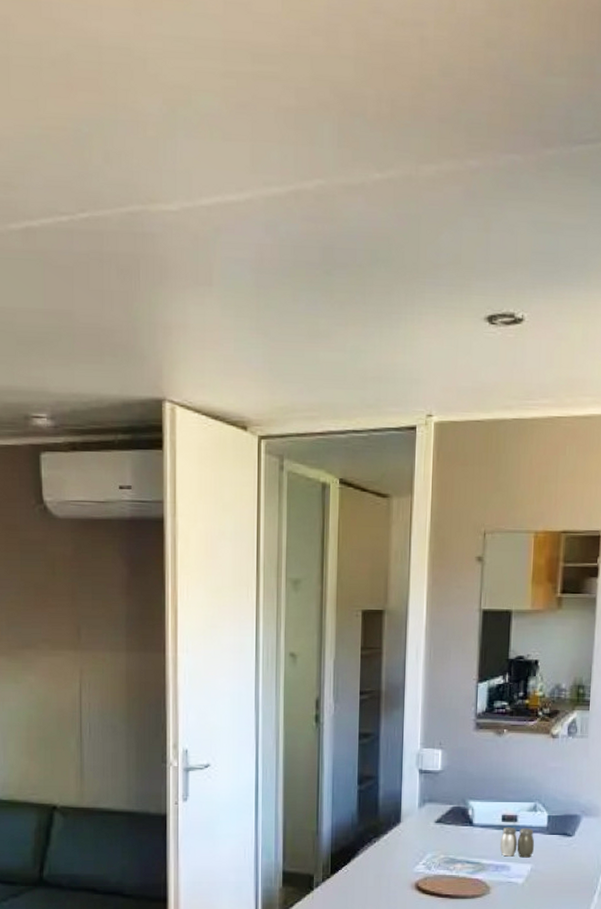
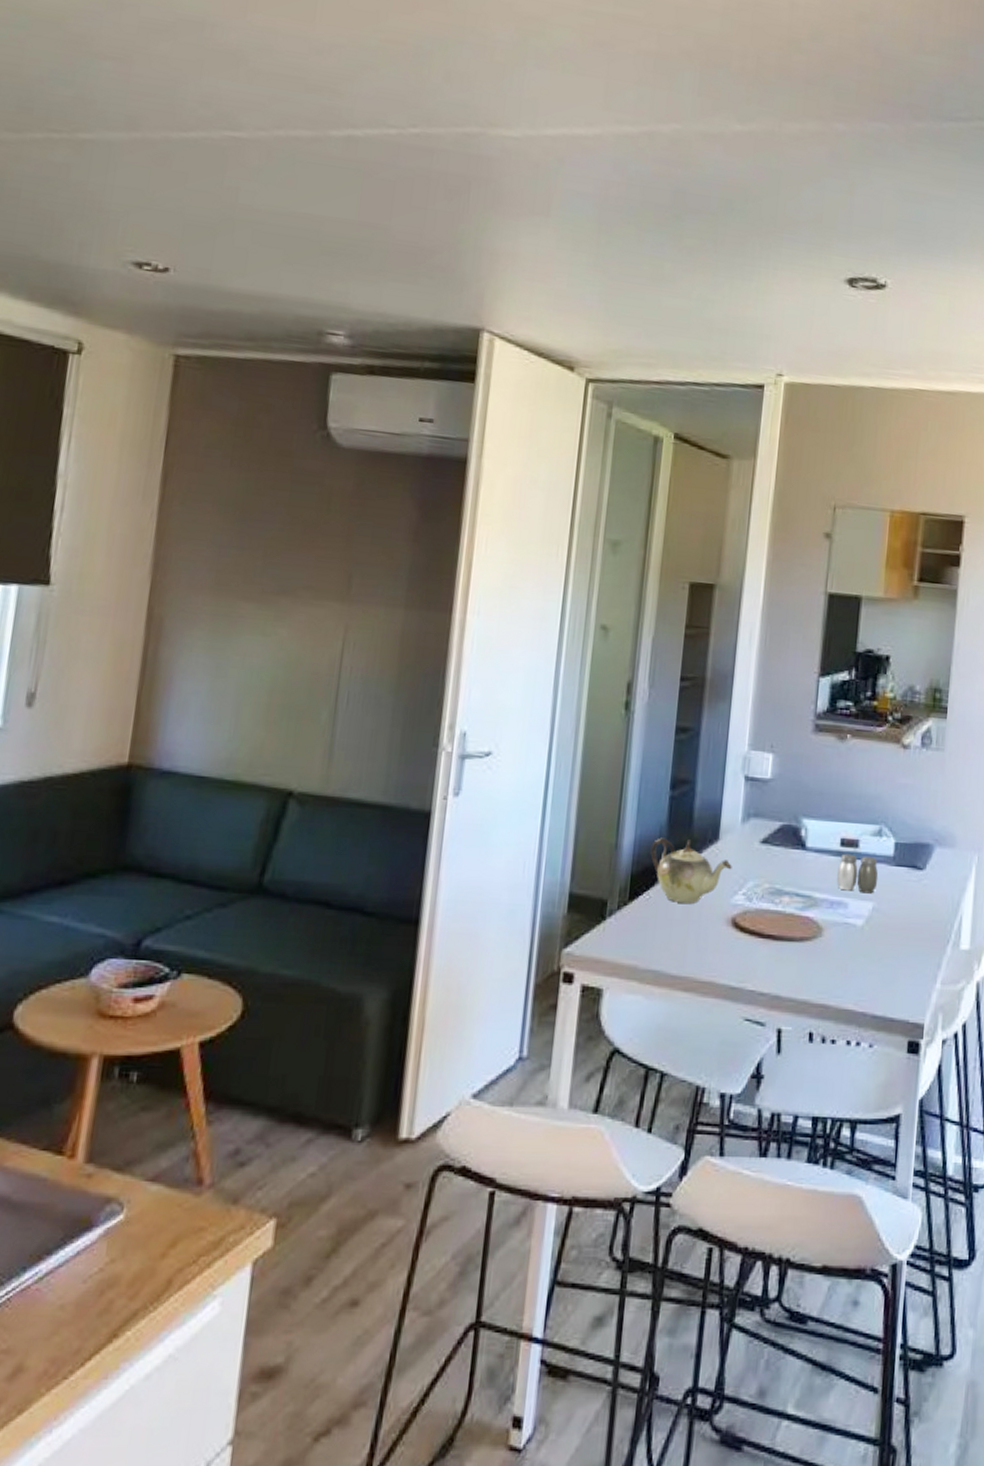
teapot: none [345,823,413,874] -> present [650,837,732,903]

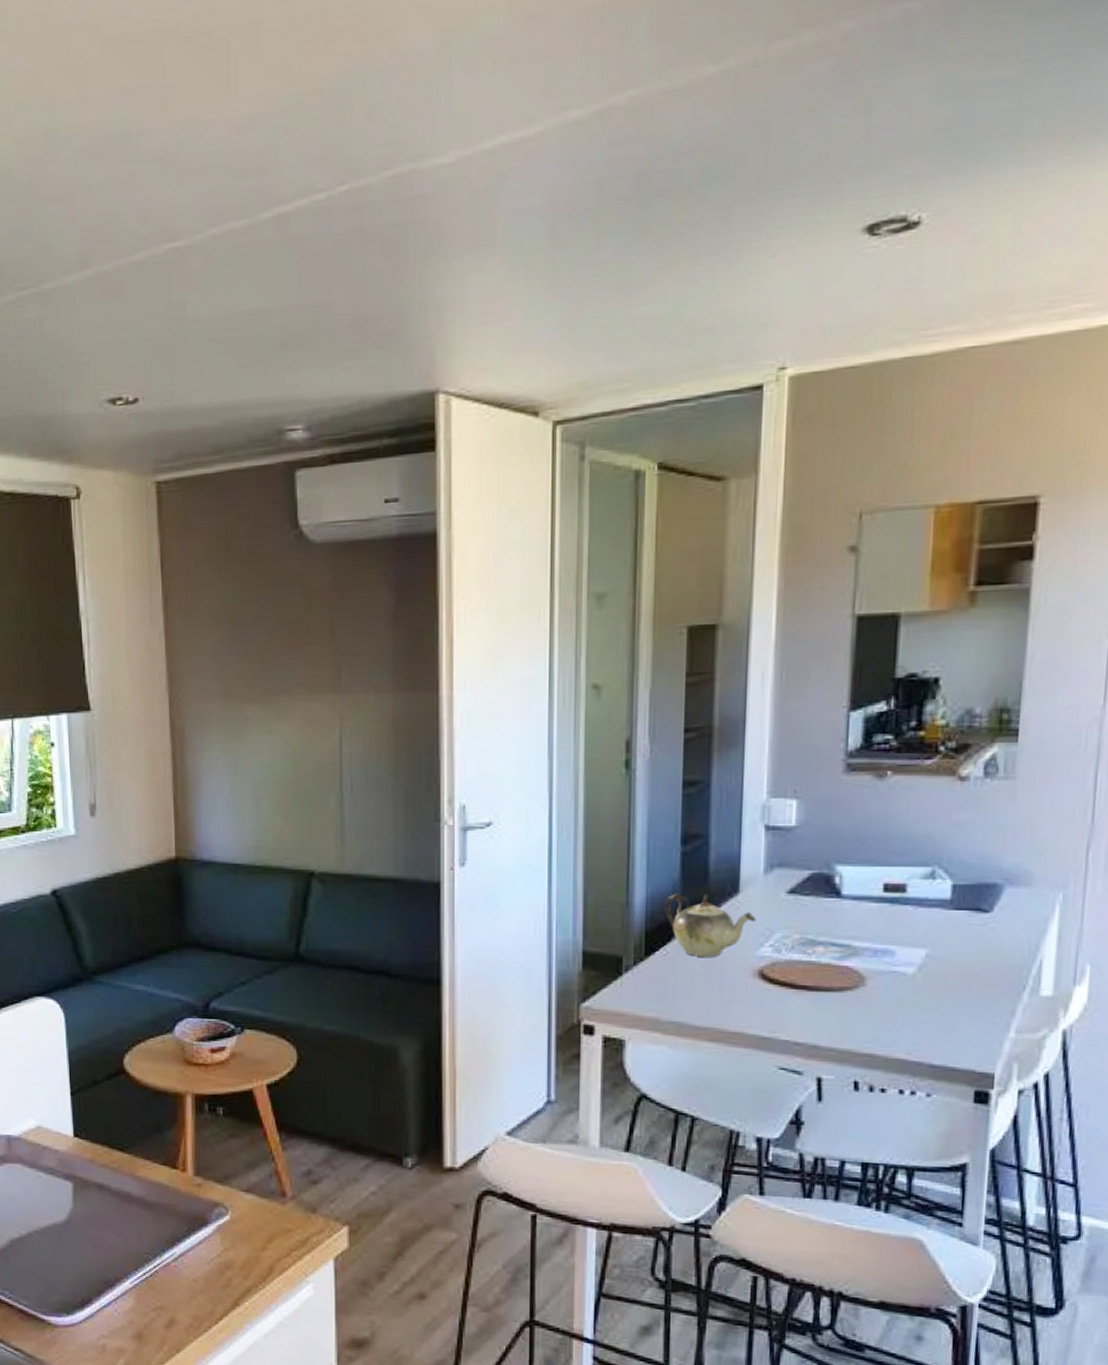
salt and pepper shaker: present [837,853,879,894] -> none [881,899,932,940]

